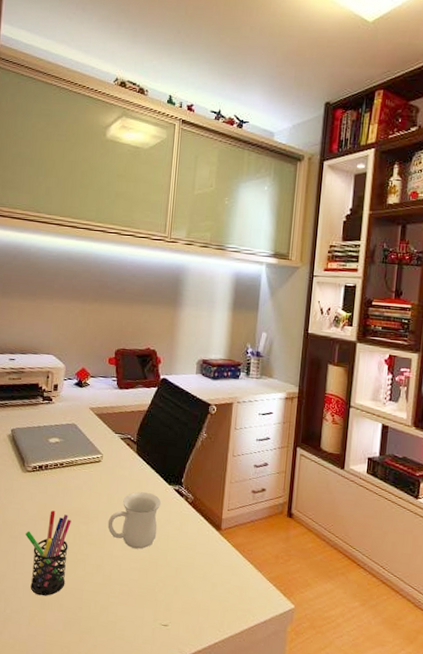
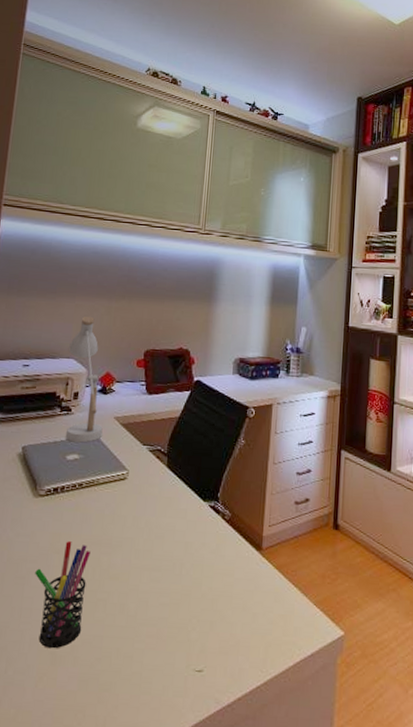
desk lamp: none [47,316,80,429] -> present [65,316,103,443]
mug: present [107,491,162,549] -> none [133,511,195,580]

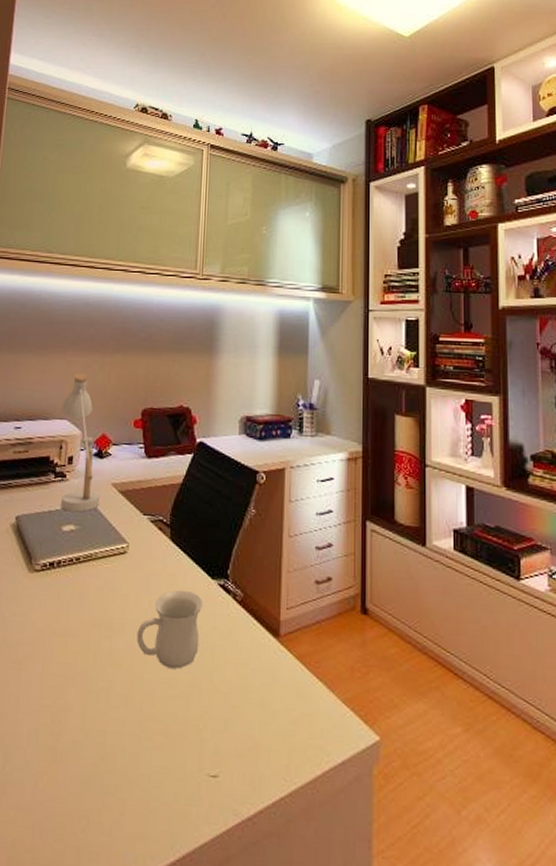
pen holder: present [35,541,91,649] -> none [32,622,91,744]
mug: none [133,511,195,580] -> present [136,589,204,669]

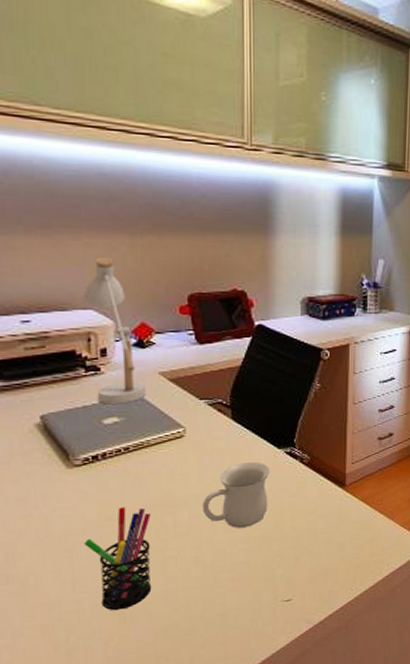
pen holder: none [32,622,91,744] -> present [84,507,152,611]

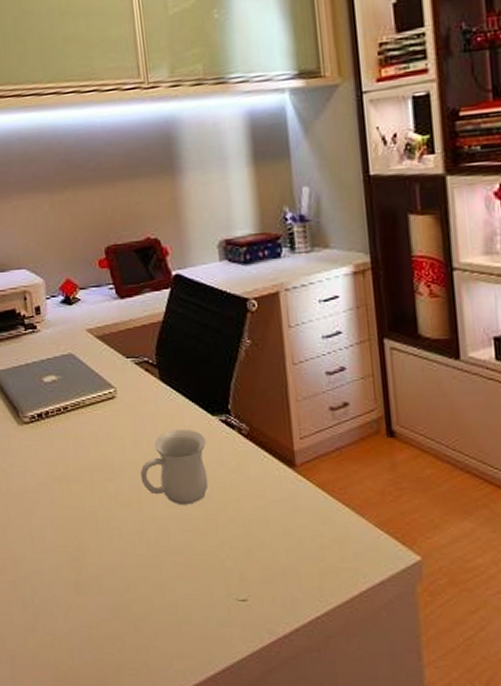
desk lamp: present [82,256,146,405] -> none [16,216,77,363]
pen holder: present [84,507,152,611] -> none [38,469,102,579]

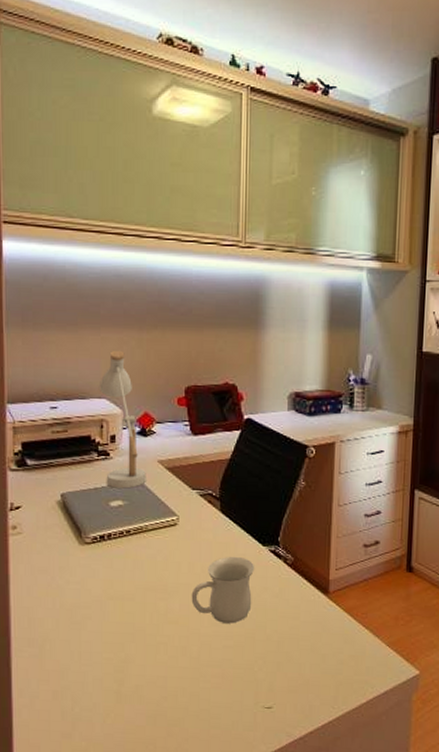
desk lamp: none [16,216,77,363] -> present [98,350,146,489]

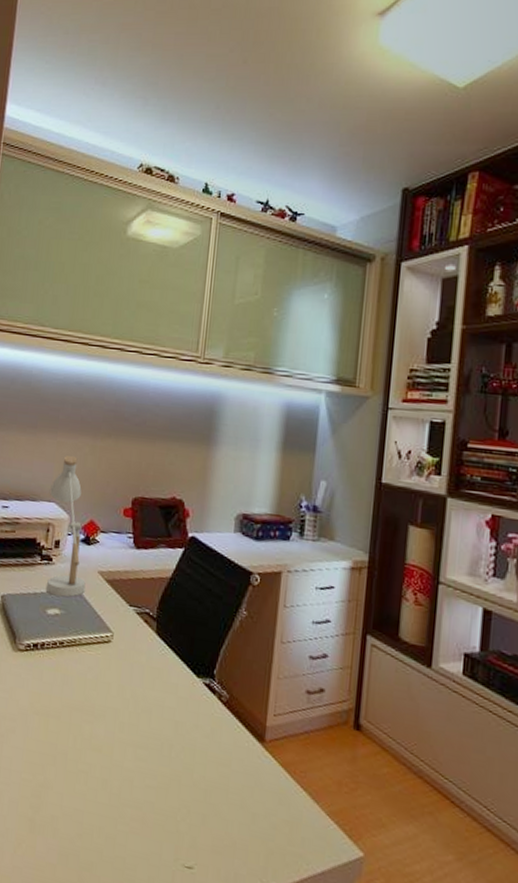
mug: present [191,556,255,624] -> none [117,684,187,761]

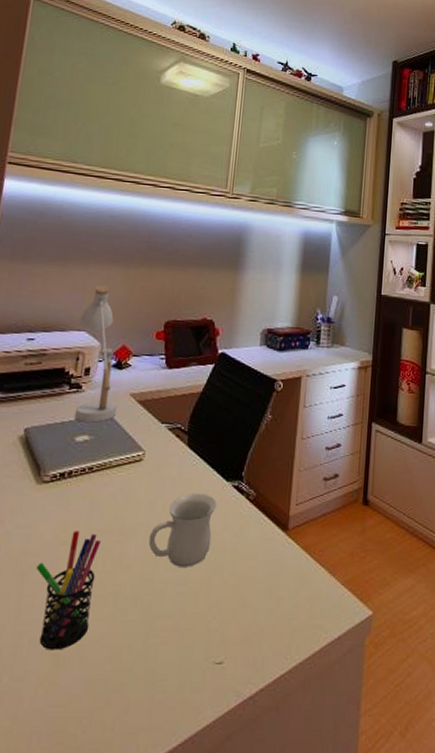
pen holder: none [14,703,72,817] -> present [36,531,101,651]
mug: none [117,684,187,761] -> present [148,492,217,567]

